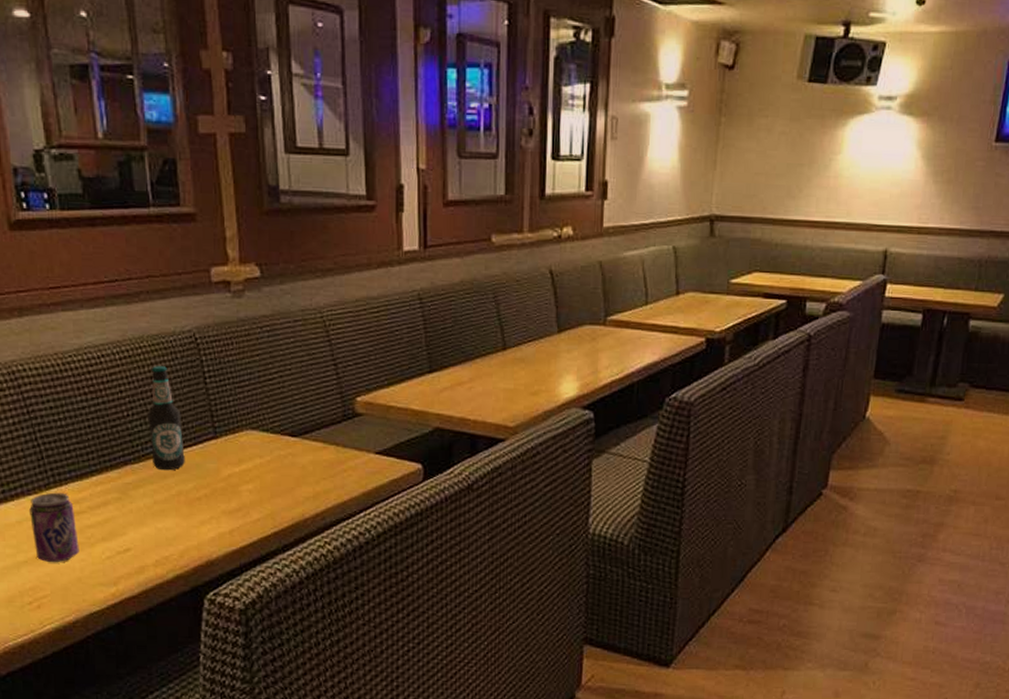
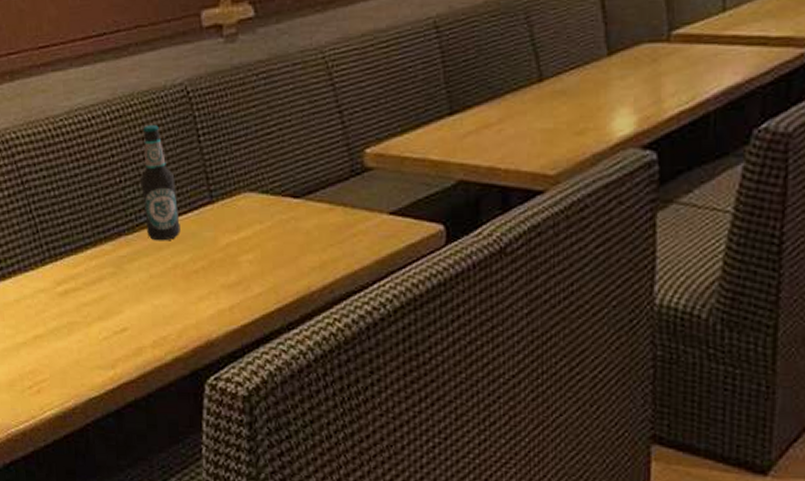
beverage can: present [29,492,79,563] -> none [27,268,76,344]

